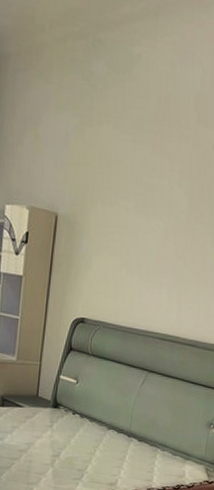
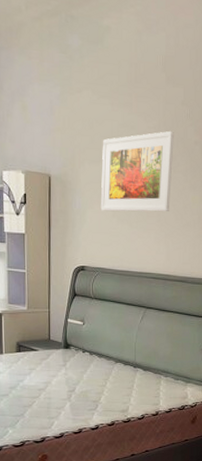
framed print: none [109,176,200,266] -> present [100,130,174,212]

